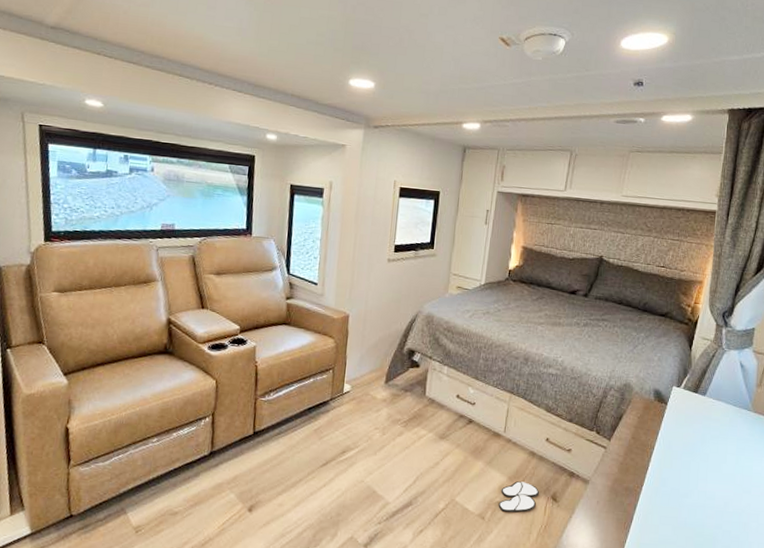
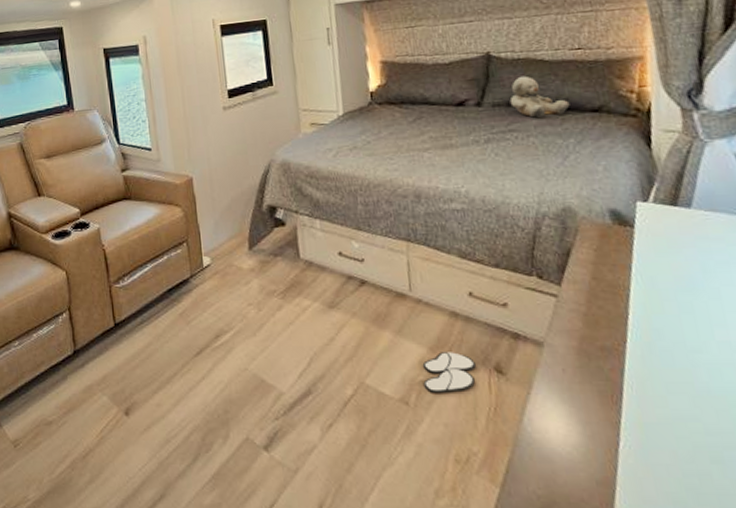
teddy bear: none [608,279,648,314] -> present [509,75,570,119]

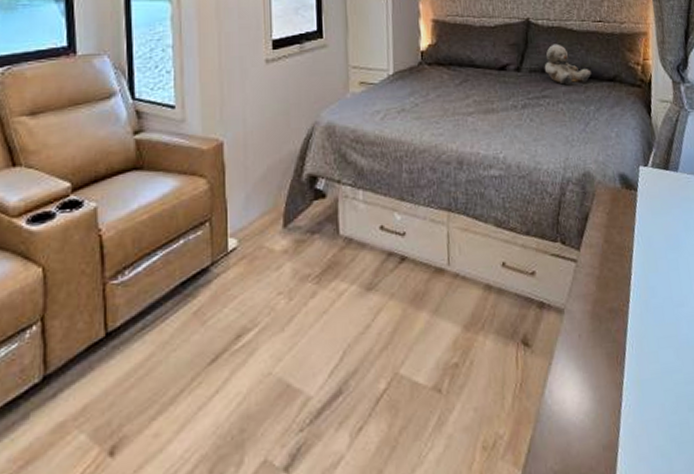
slippers: present [422,352,476,394] -> none [456,328,505,377]

